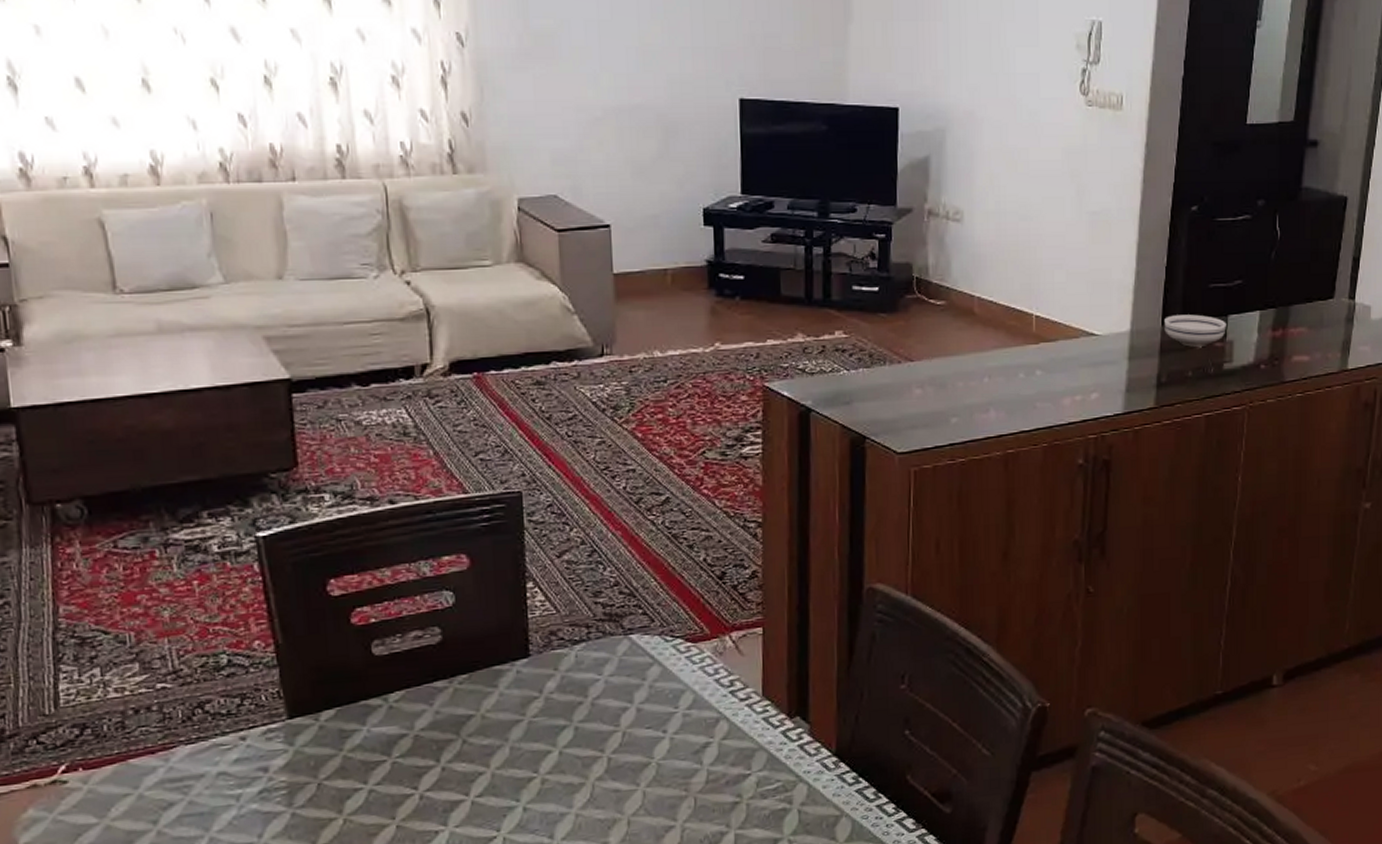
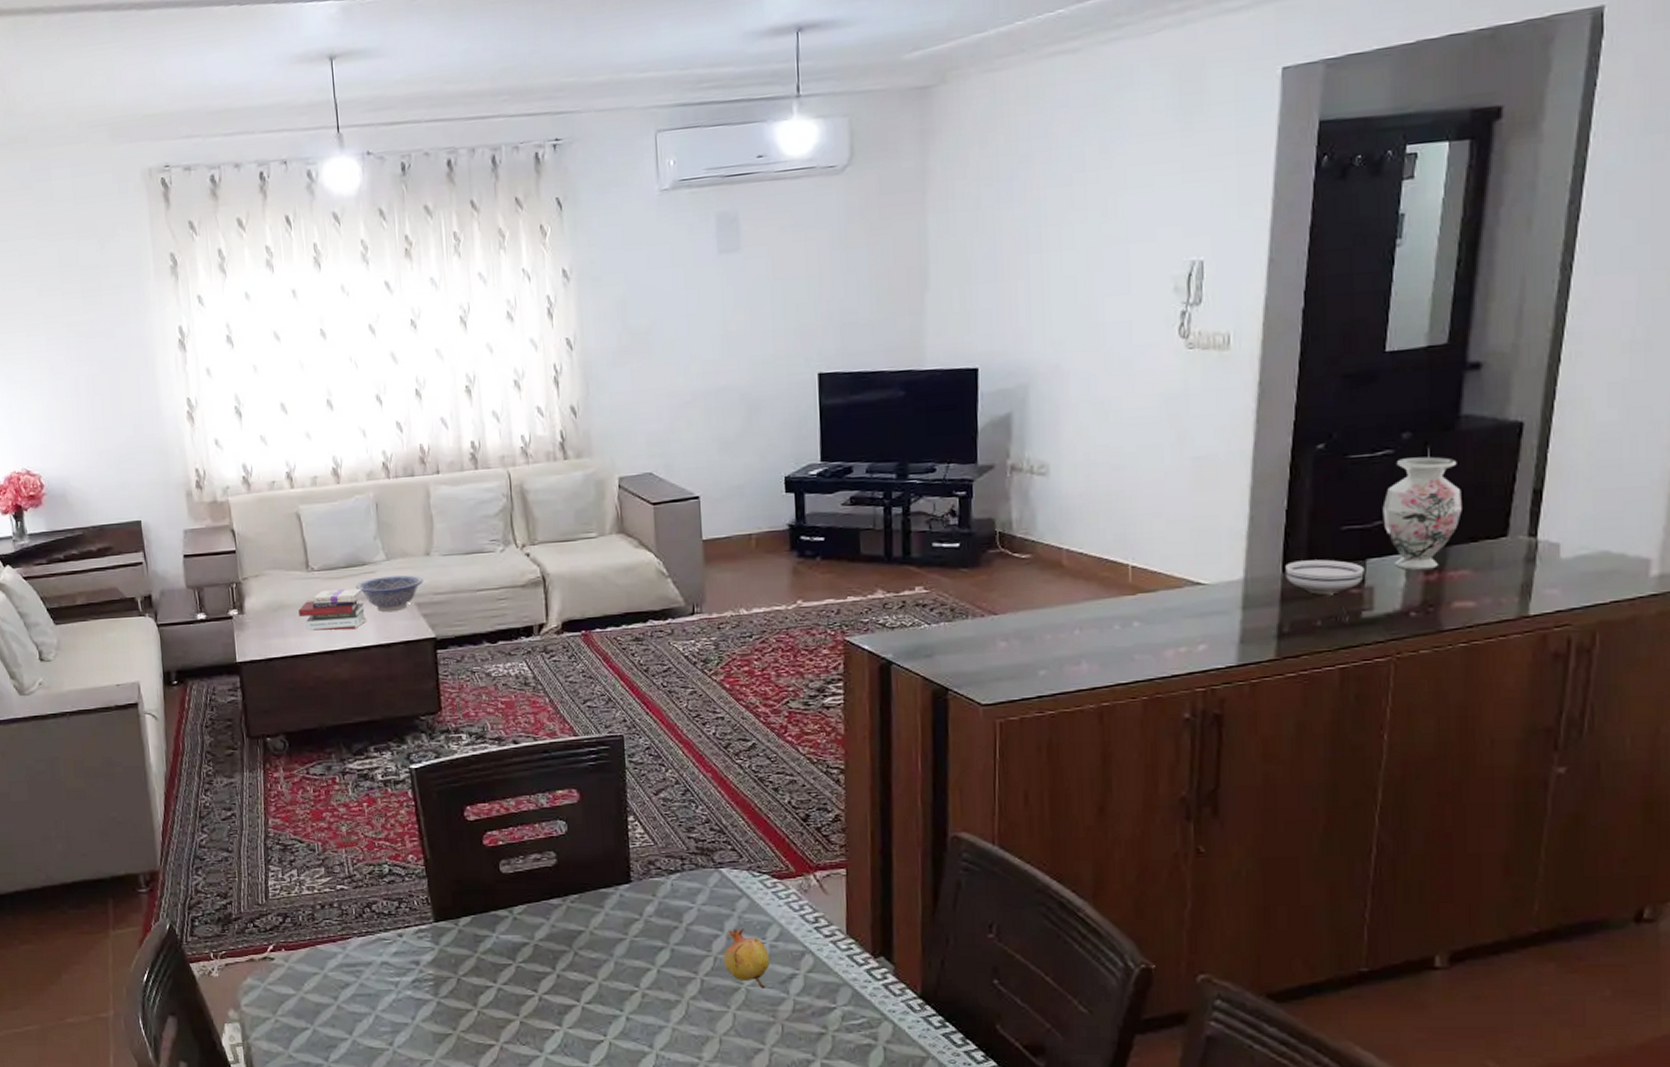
books: none [102,316,198,368] -> present [299,588,367,631]
decorative bowl: none [182,302,275,346] -> present [355,575,424,612]
fruit: none [633,698,683,761] -> present [723,928,771,989]
vase: none [1241,223,1301,328] -> present [1382,456,1462,572]

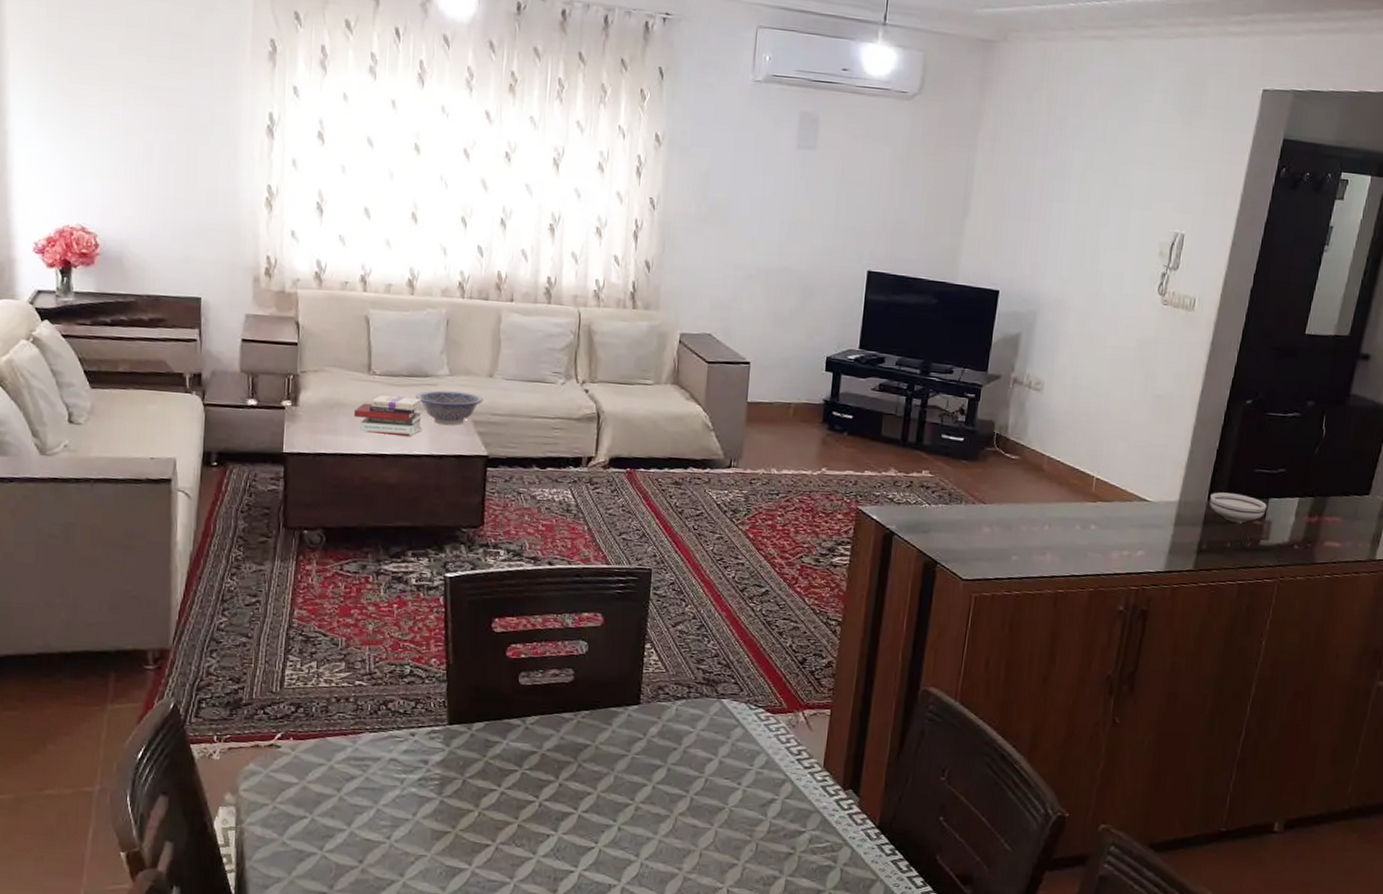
fruit: present [723,928,771,989] -> none [713,754,755,810]
vase: present [1382,456,1462,572] -> none [1285,421,1343,514]

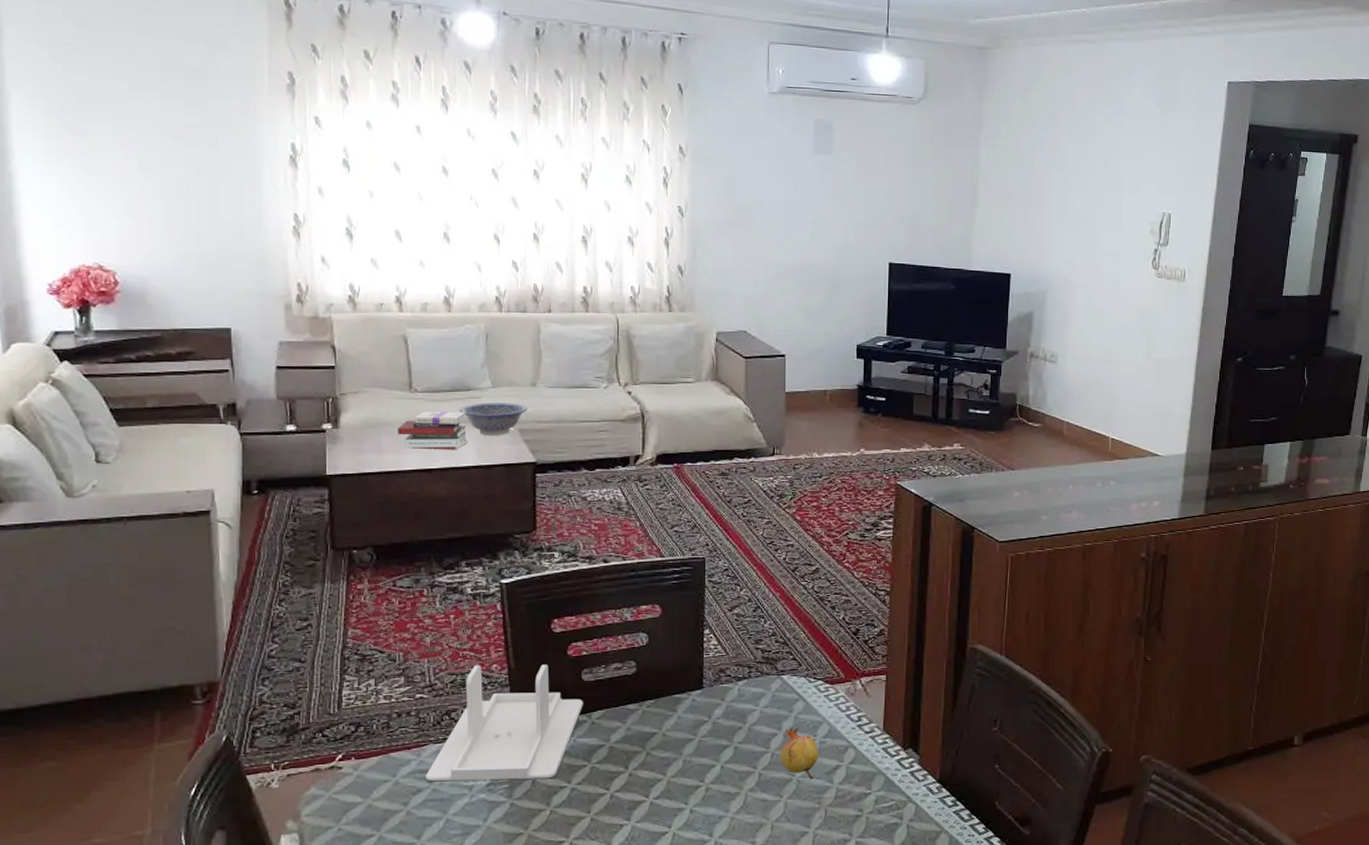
napkin holder: none [358,657,519,780] -> present [424,664,584,782]
fruit: none [713,754,755,810] -> present [780,727,819,779]
bowl: present [1209,492,1267,523] -> none [1213,443,1263,468]

